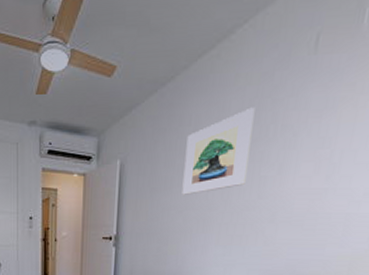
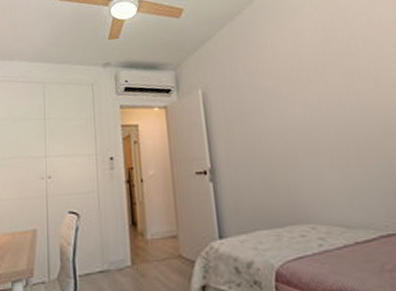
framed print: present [182,107,255,195] -> none [267,28,343,117]

